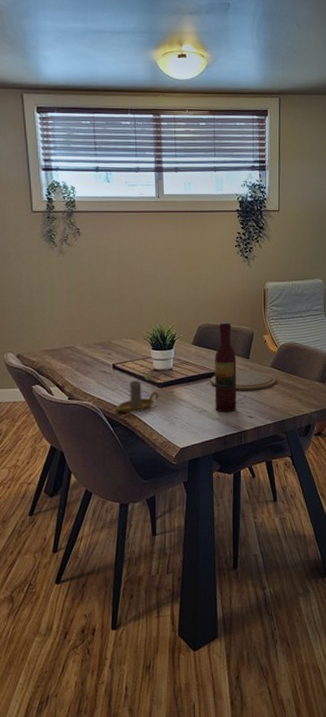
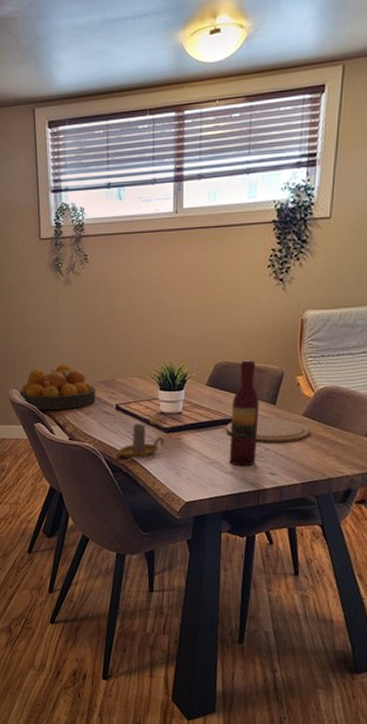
fruit bowl: none [15,327,94,372] -> present [19,363,96,410]

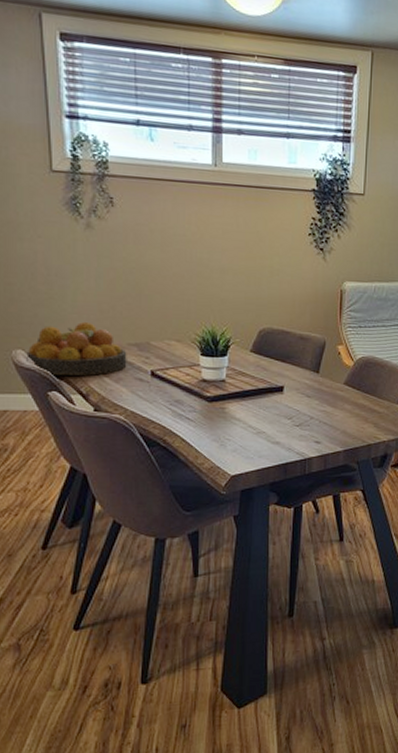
candle holder: present [117,418,165,459] -> none [153,385,208,431]
plate: present [226,418,310,442] -> none [271,387,351,410]
wine bottle: present [229,360,260,467] -> none [275,327,304,436]

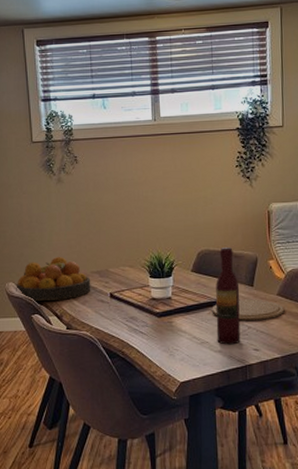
plate: none [271,387,351,410] -> present [212,299,285,321]
wine bottle: none [275,327,304,436] -> present [216,247,241,345]

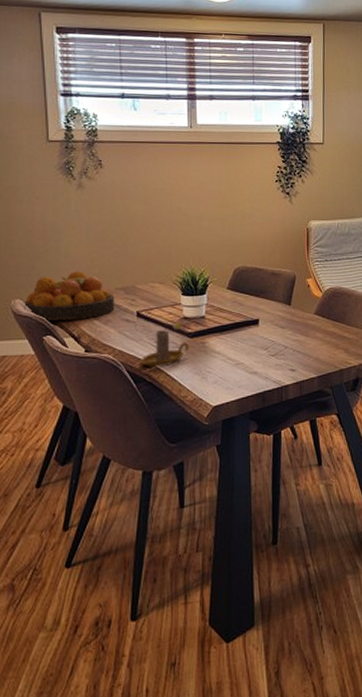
candle holder: none [113,303,158,344] -> present [139,323,189,367]
plate: present [212,299,285,321] -> none [248,318,322,340]
wine bottle: present [216,247,241,345] -> none [252,265,277,366]

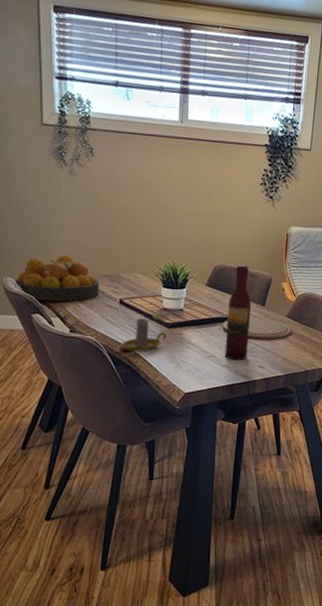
plate: none [248,318,322,340] -> present [222,317,292,339]
wine bottle: none [252,265,277,366] -> present [224,265,252,361]

